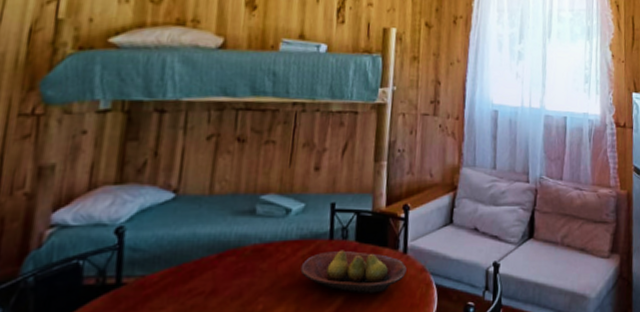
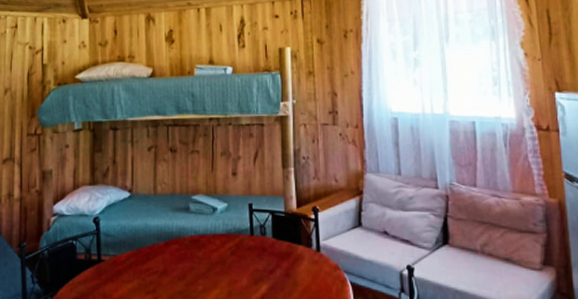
fruit bowl: present [300,250,407,294] -> none [229,245,321,285]

